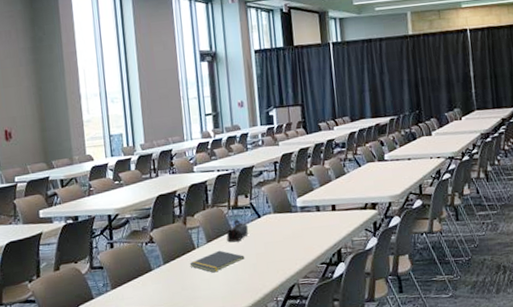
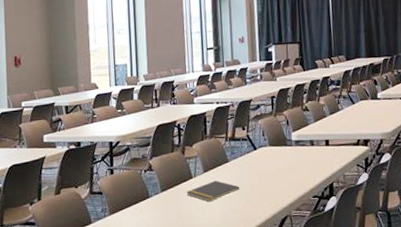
pencil case: present [226,220,249,243] -> none [223,151,245,173]

